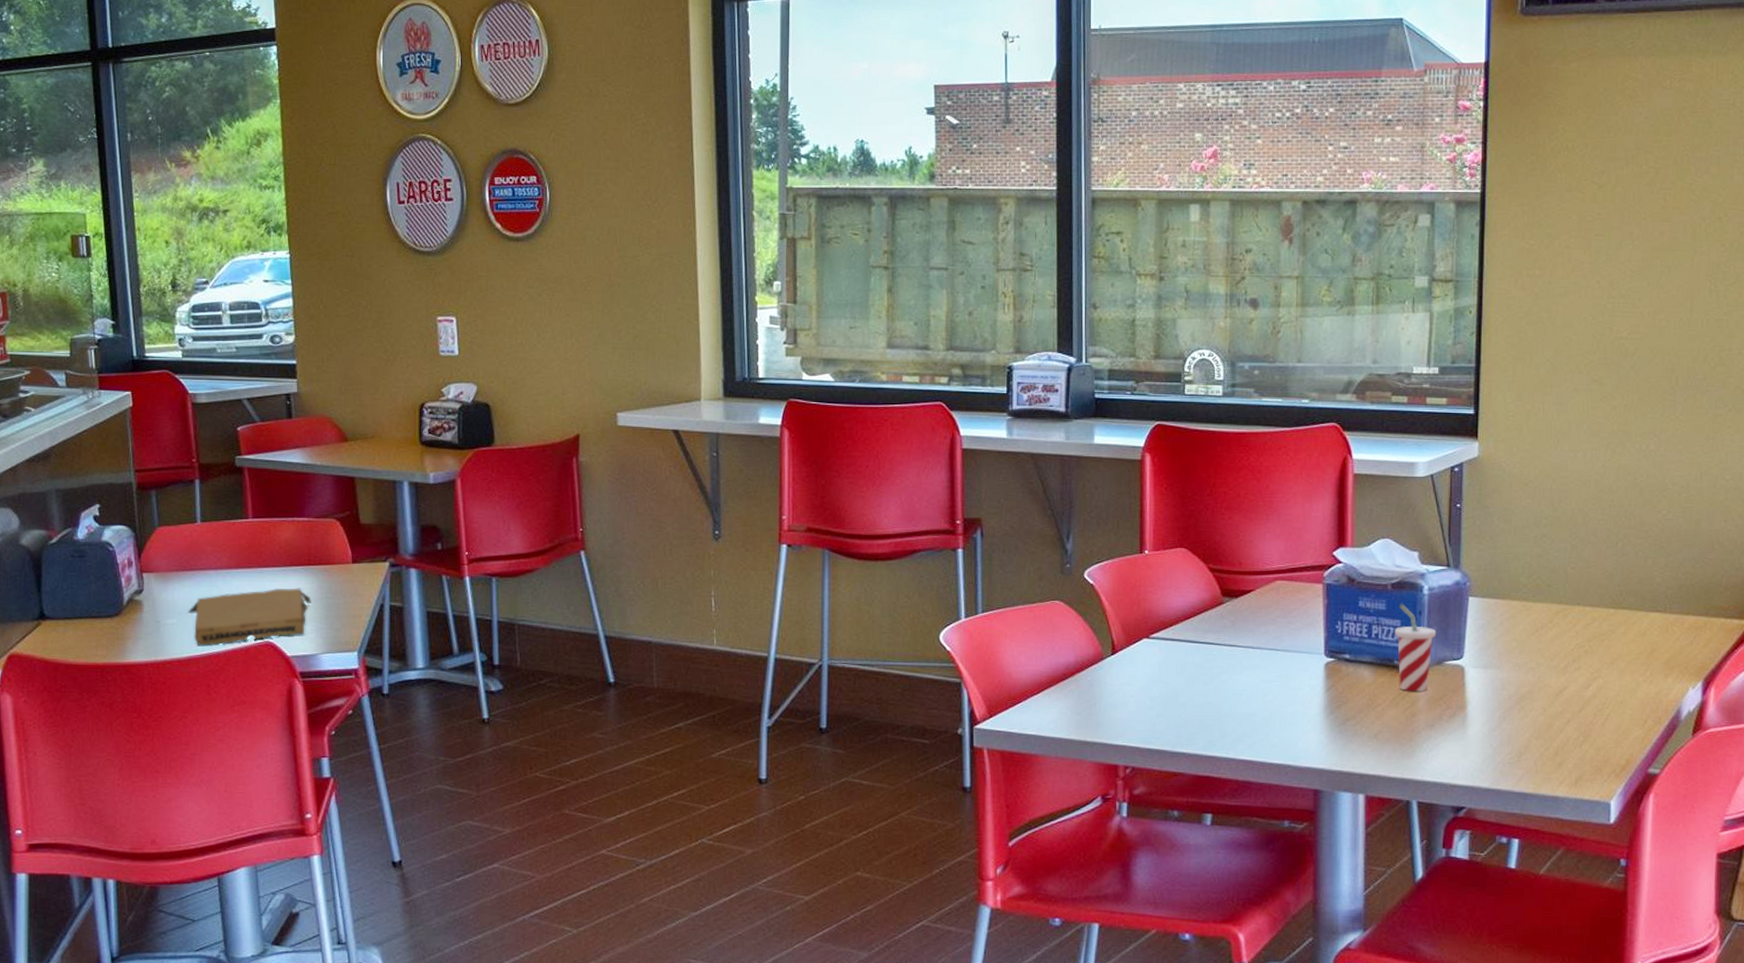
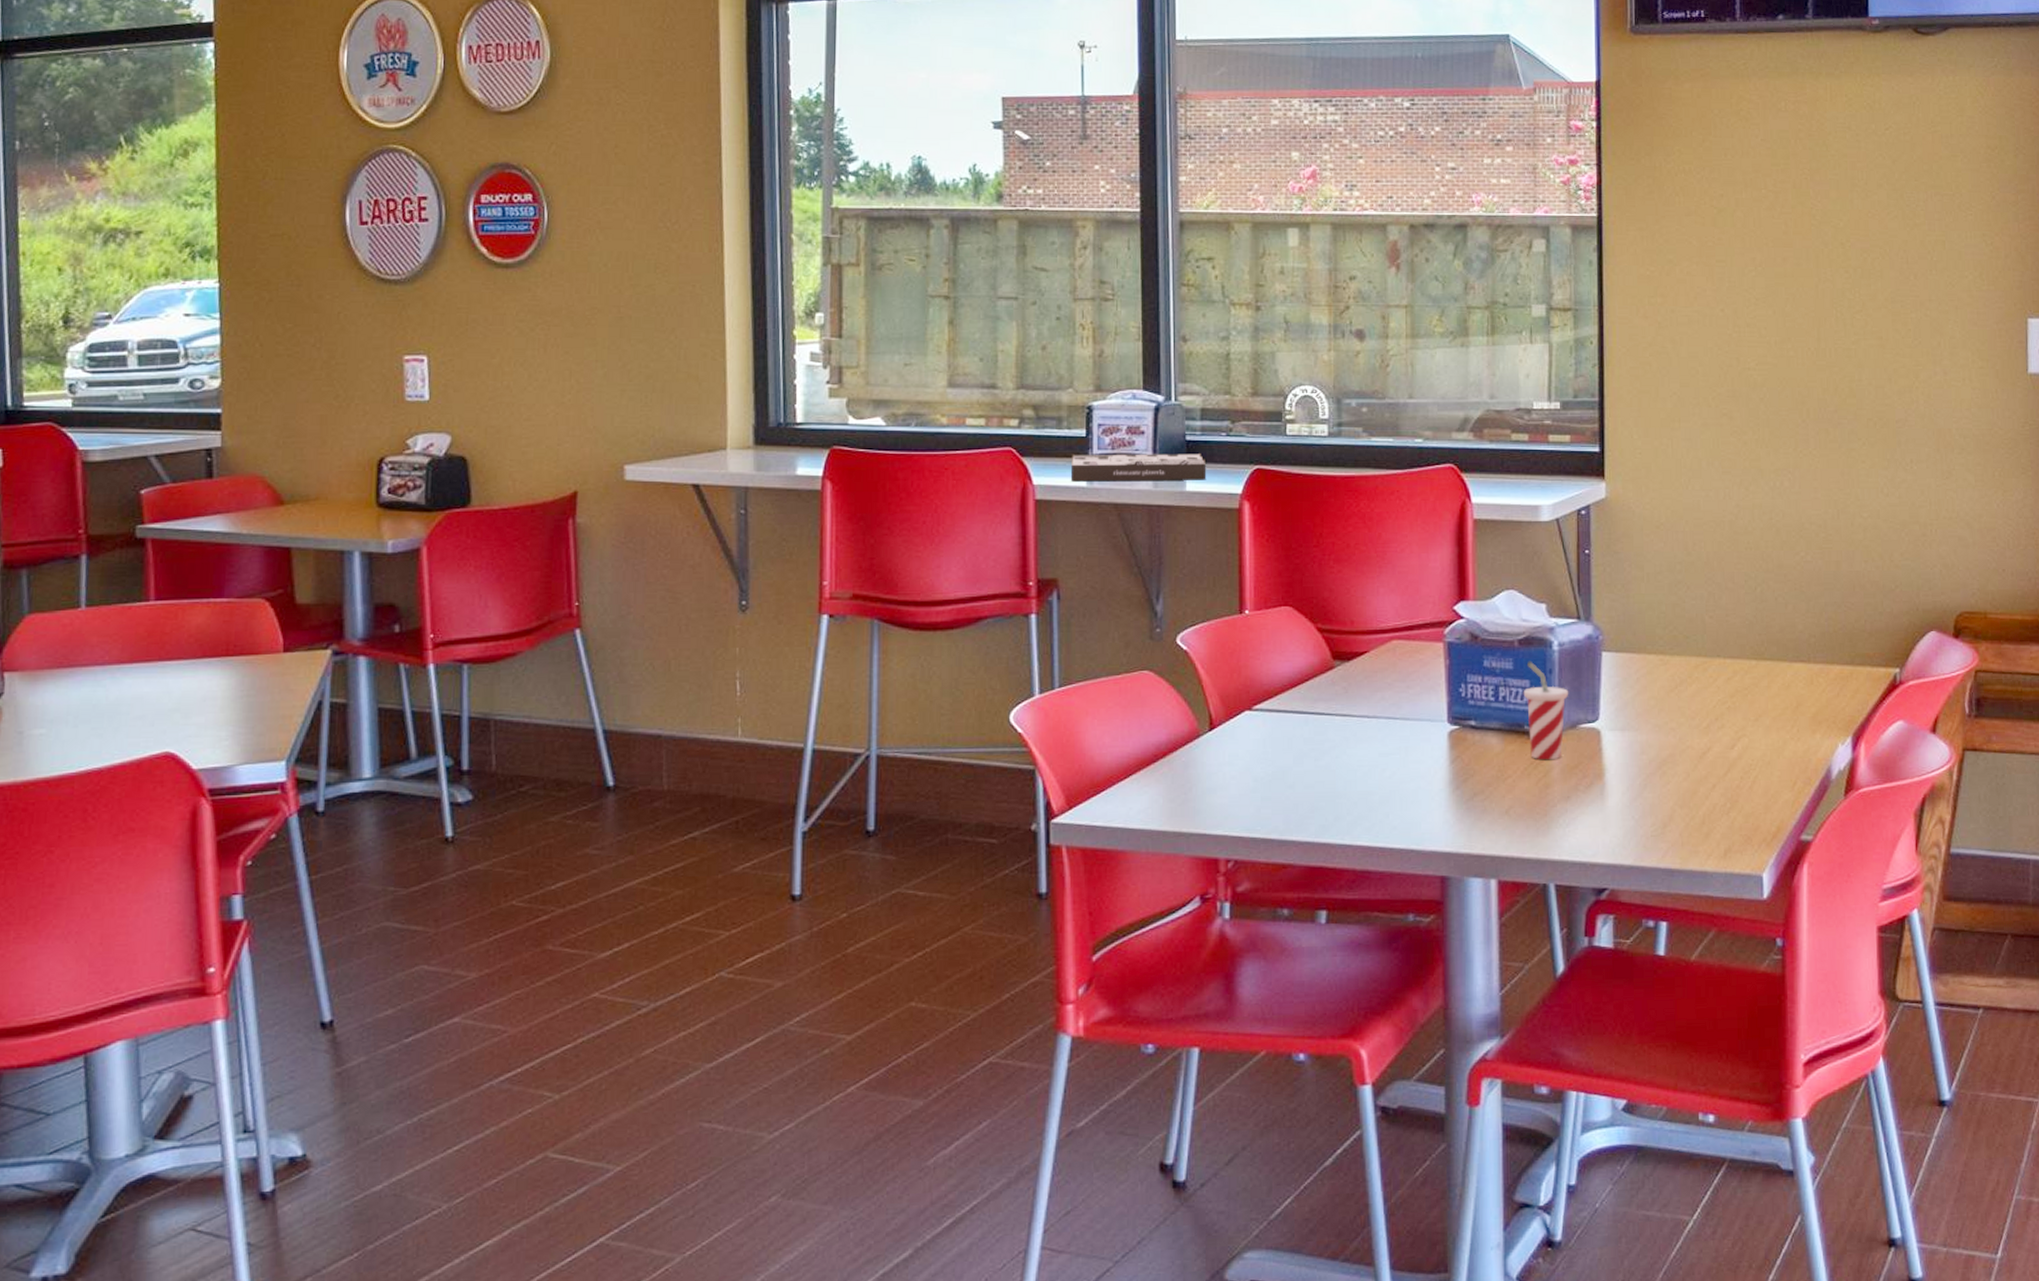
pizza box: present [187,587,311,645] -> none [61,684,228,761]
pizza box: none [994,408,1113,434] -> present [1071,454,1207,482]

